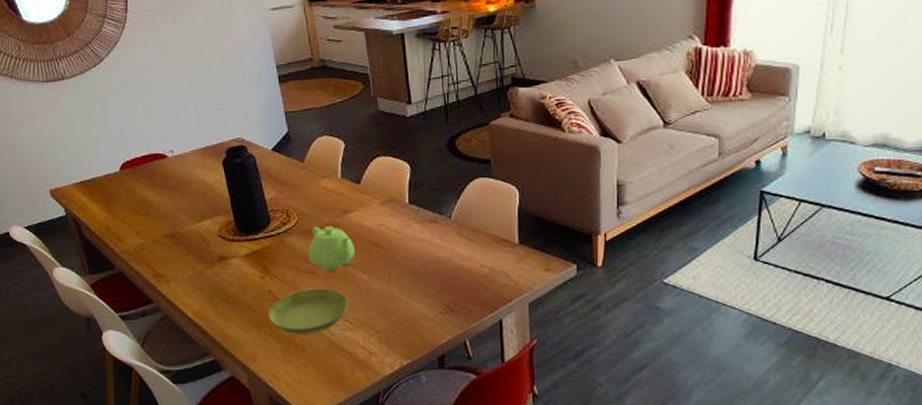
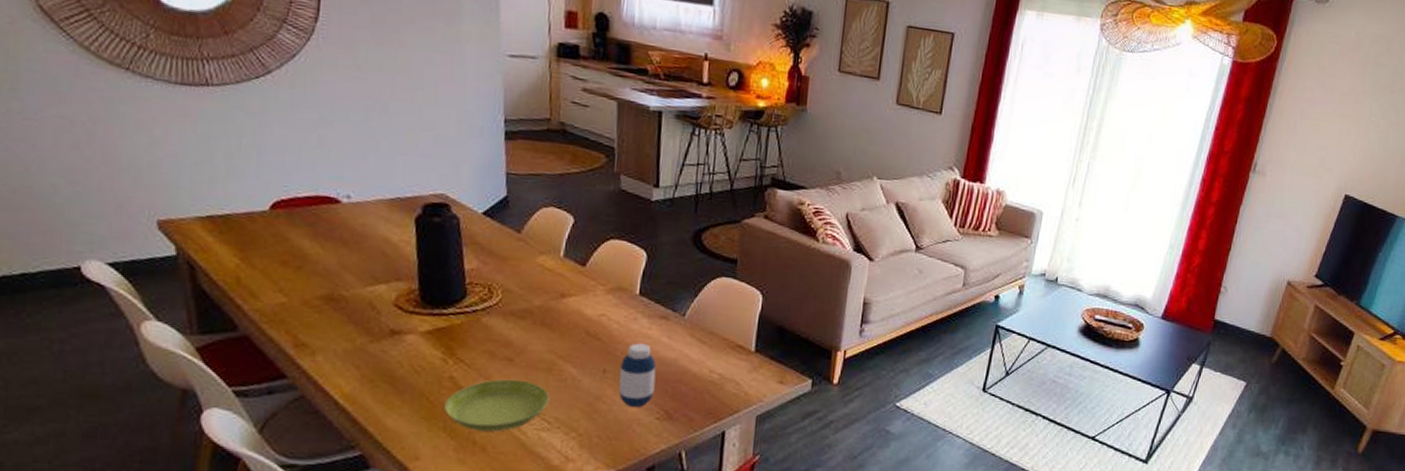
teapot: present [307,226,355,273] -> none [507,308,567,363]
medicine bottle: none [402,246,434,305] -> present [618,343,657,408]

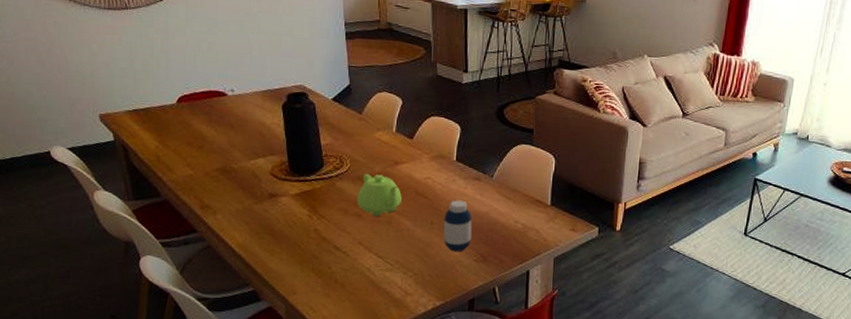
saucer: present [444,379,550,432] -> none [312,230,391,272]
teapot: none [507,308,567,363] -> present [356,174,402,218]

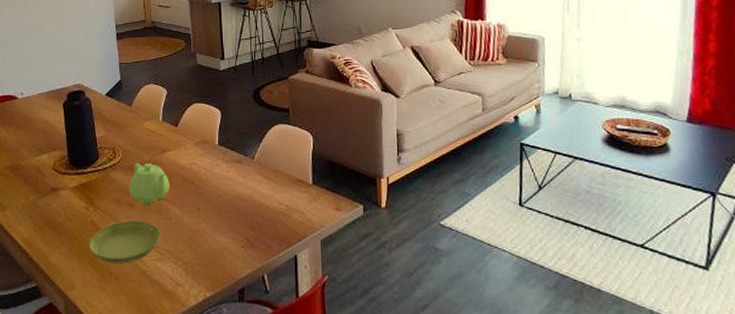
saucer: none [312,230,391,272] -> present [89,220,161,264]
medicine bottle: present [443,200,472,252] -> none [210,184,237,238]

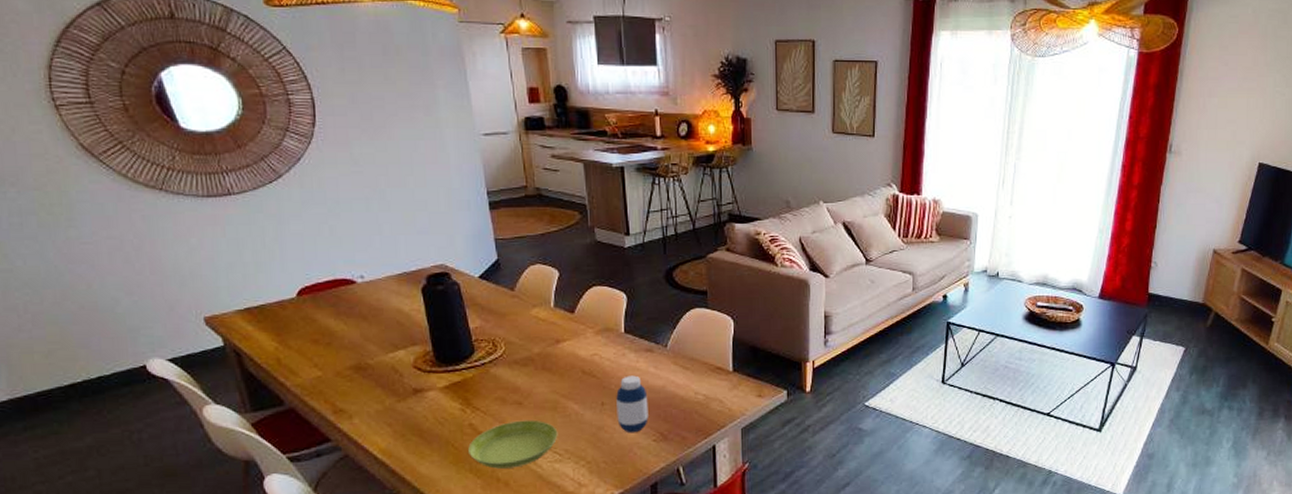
teapot: present [128,163,169,206] -> none [515,356,566,404]
medicine bottle: none [210,184,237,238] -> present [616,375,648,433]

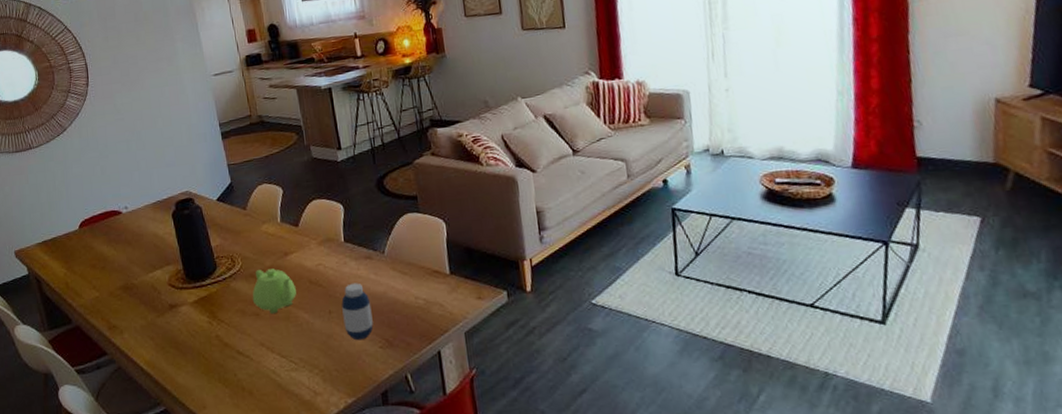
saucer: present [468,420,558,469] -> none [216,330,293,378]
teapot: none [515,356,566,404] -> present [252,269,296,315]

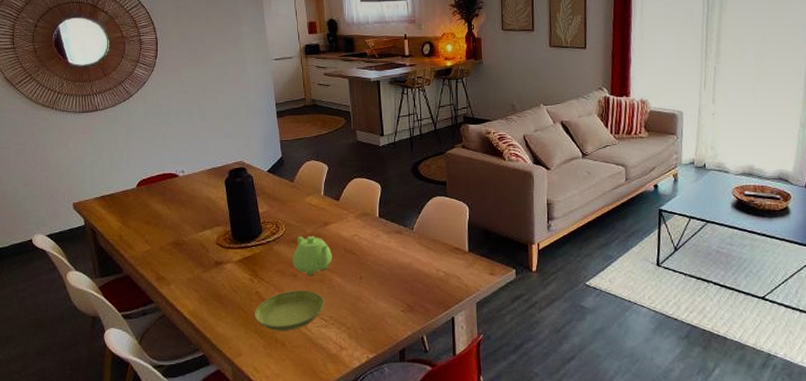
saucer: none [216,330,293,378] -> present [255,290,325,331]
medicine bottle: present [341,283,373,341] -> none [372,254,398,304]

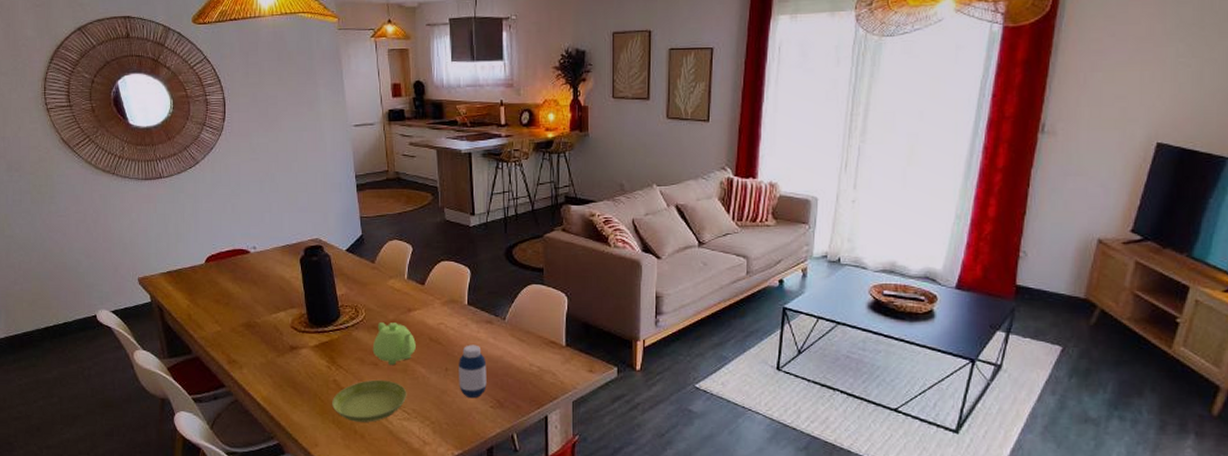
medicine bottle: none [372,254,398,304] -> present [459,344,487,399]

